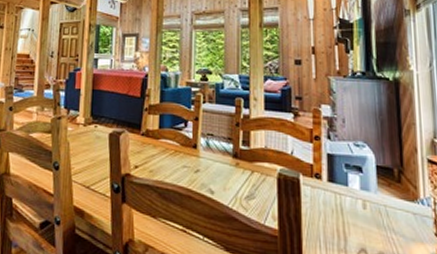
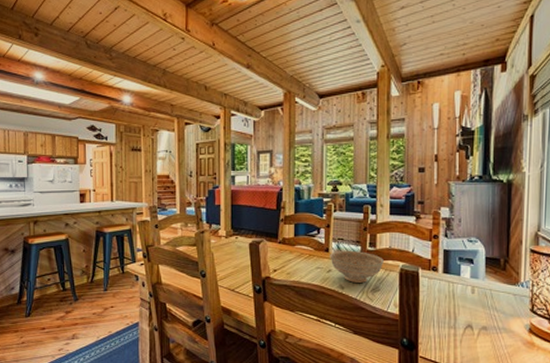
decorative bowl: none [198,148,259,188] -> present [330,251,384,283]

